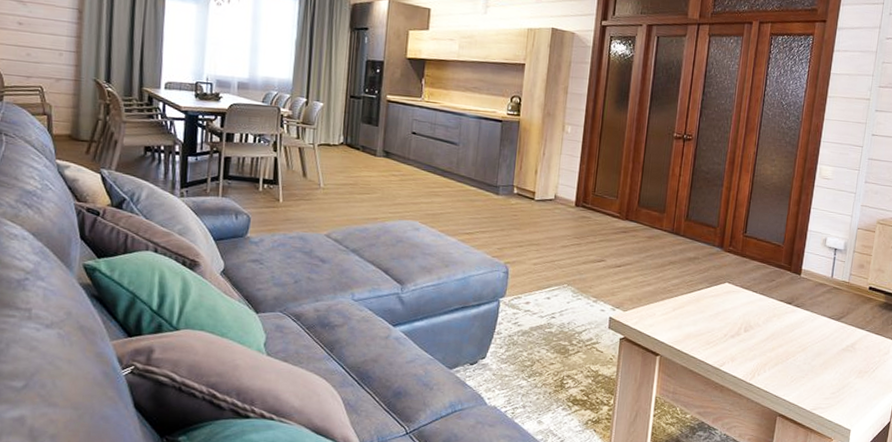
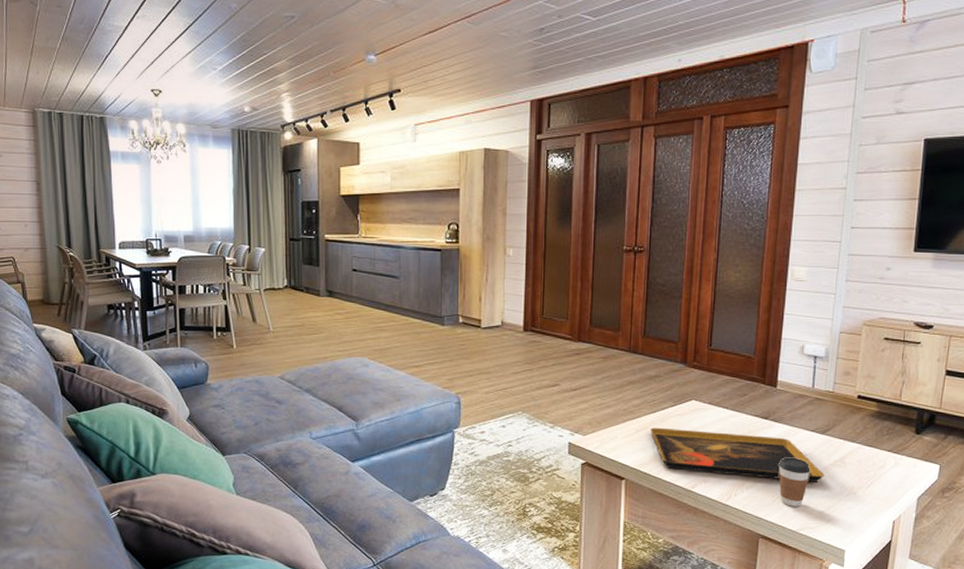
decorative tray: none [685,306,837,366] -> present [650,427,824,482]
coffee cup: none [797,341,826,388] -> present [778,457,811,507]

